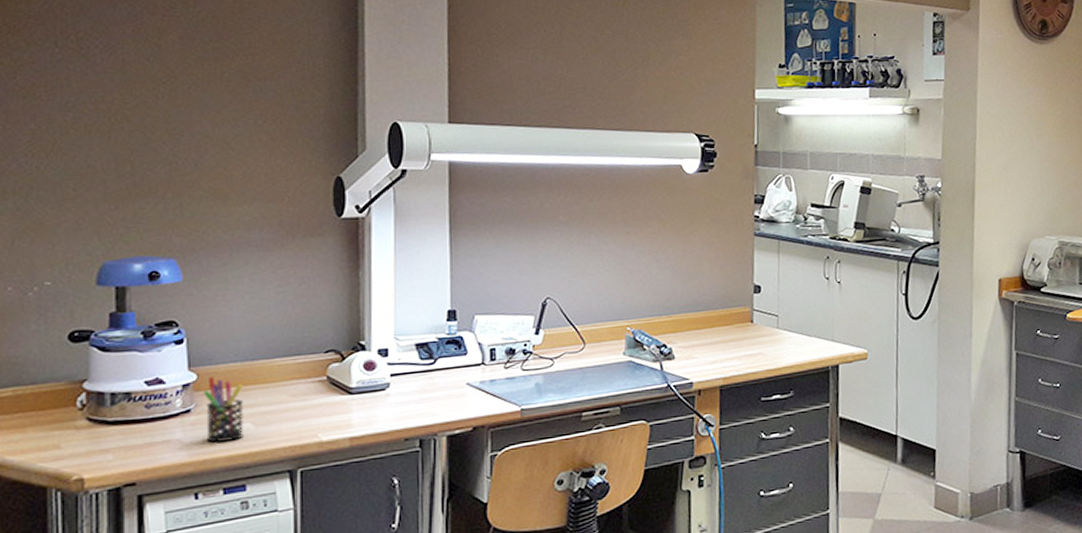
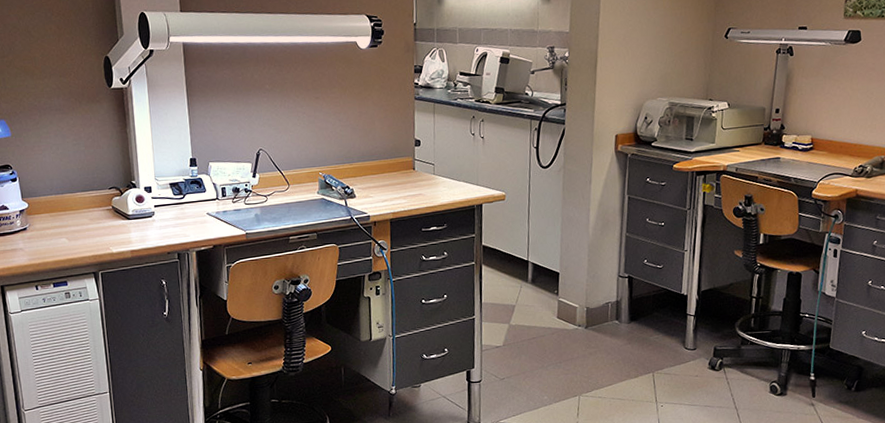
pen holder: present [202,376,243,443] -> none [33,204,62,251]

